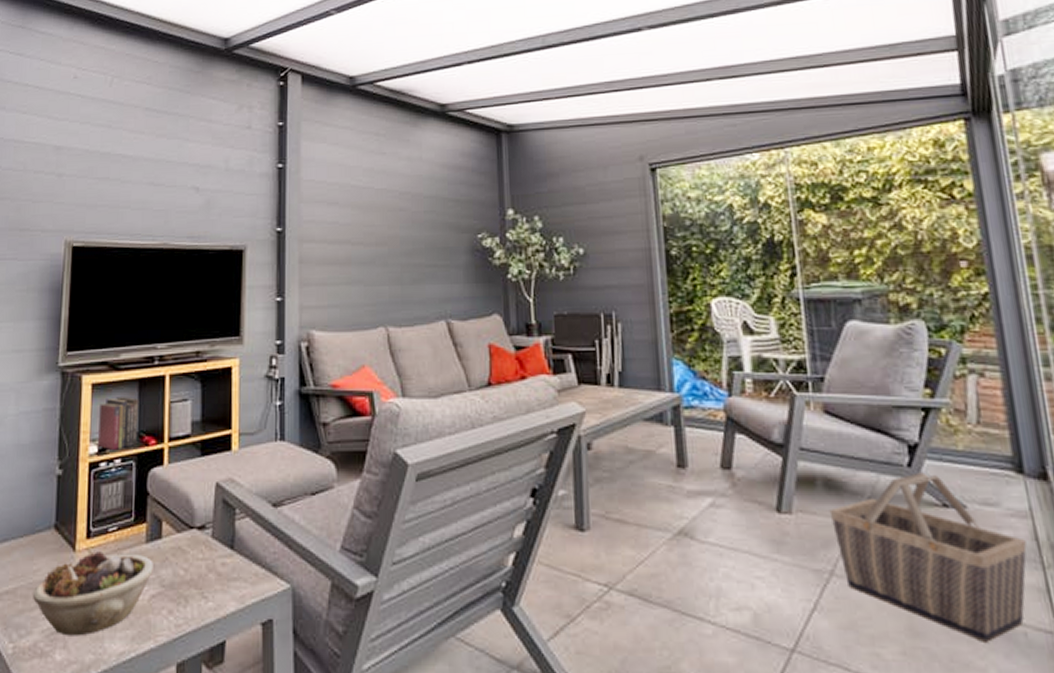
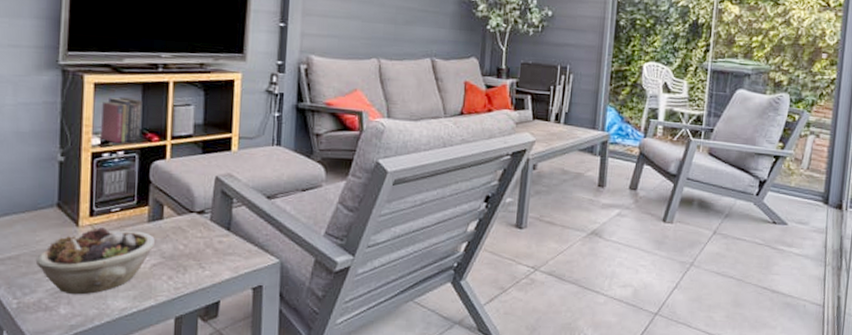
basket: present [829,472,1027,642] -> none [698,199,819,311]

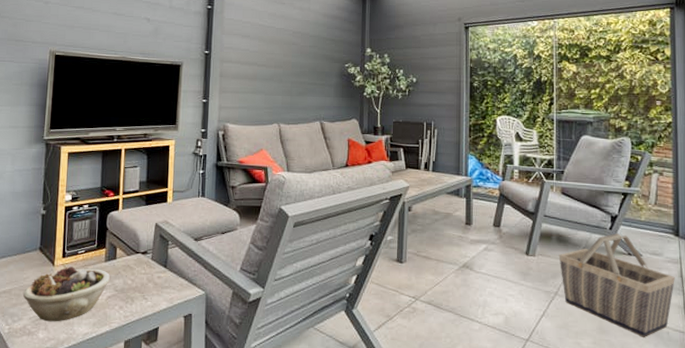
books: present [101,97,143,144] -> none [72,162,102,199]
basket: none [698,199,819,311] -> present [558,233,675,337]

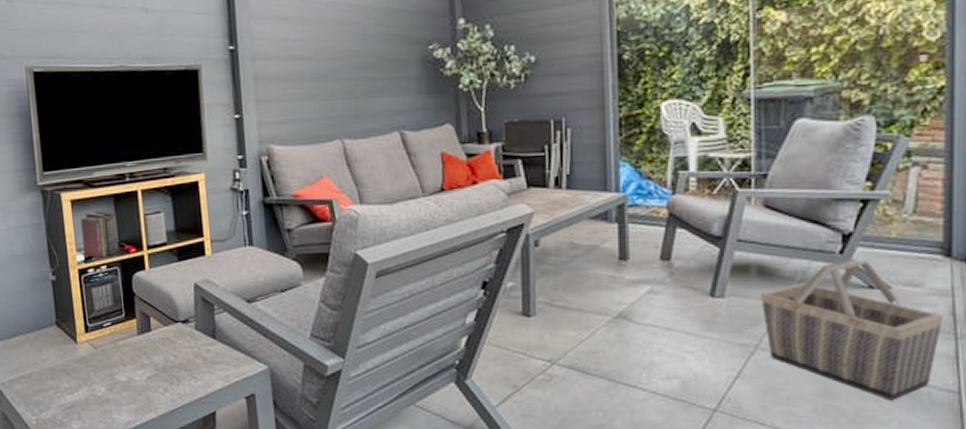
succulent planter: present [23,266,111,322] -> none [46,343,148,410]
books: none [72,162,102,199] -> present [81,211,120,259]

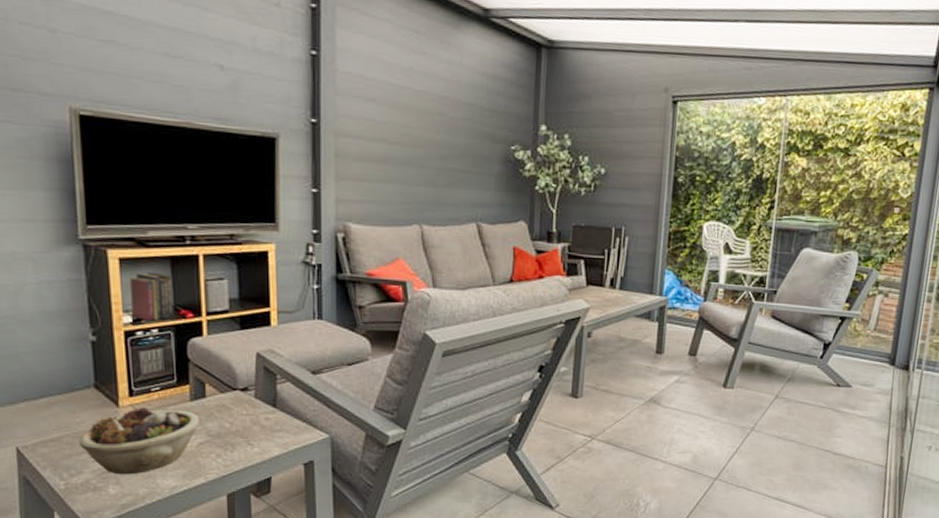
succulent planter: none [46,343,148,410] -> present [79,407,201,475]
basket: present [760,258,943,401] -> none [760,362,883,472]

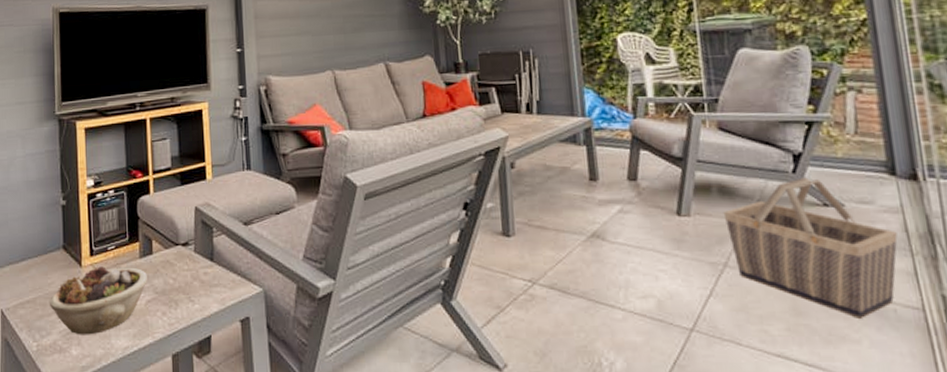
books: present [130,272,175,322] -> none [93,138,127,184]
basket: none [760,362,883,472] -> present [723,177,898,318]

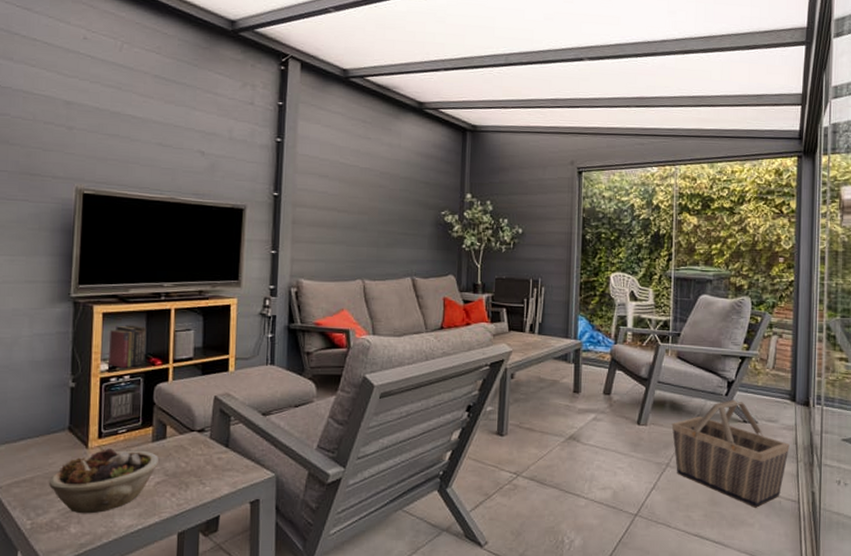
books: none [93,138,127,184] -> present [109,325,147,369]

